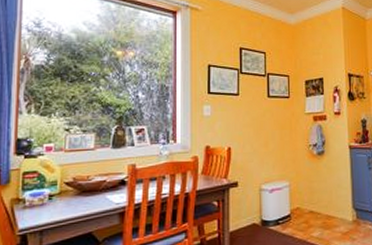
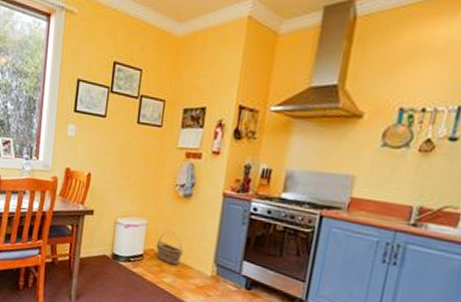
basket: none [300,187,325,219] -> present [156,231,183,266]

